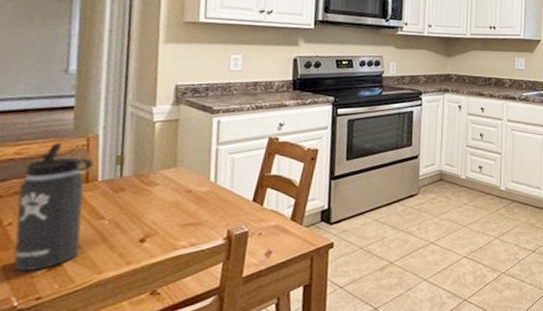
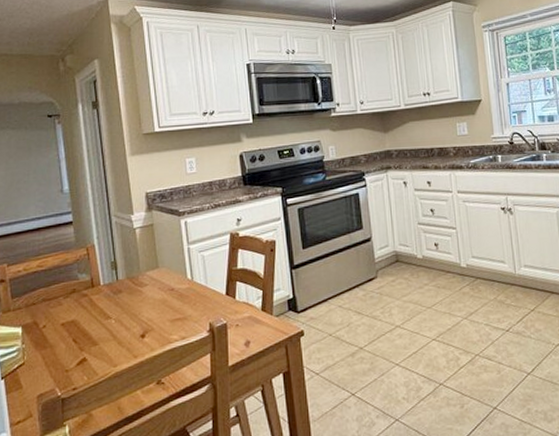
thermos bottle: present [13,143,93,271] -> none [46,255,96,366]

